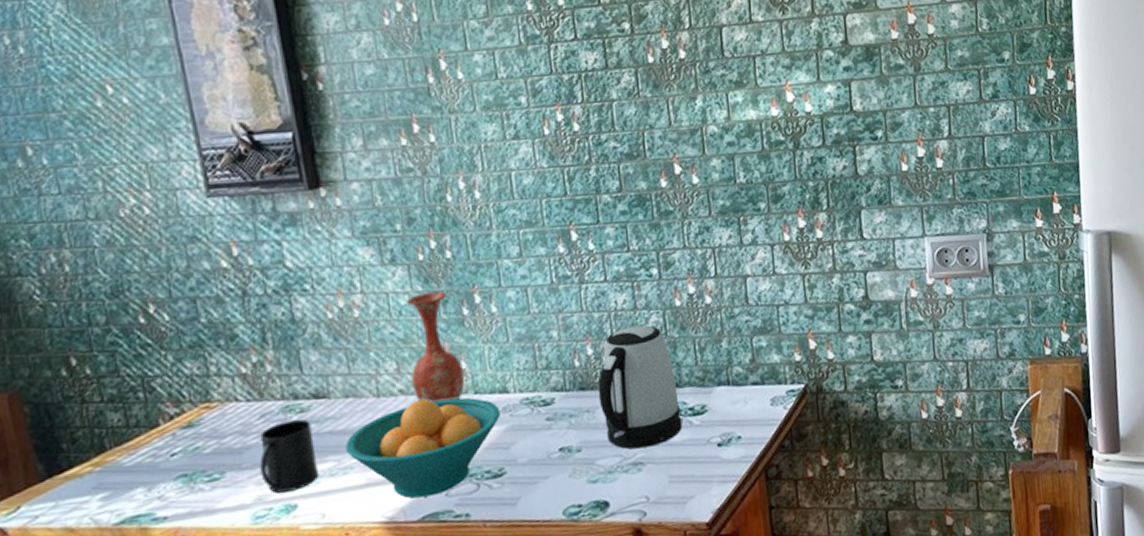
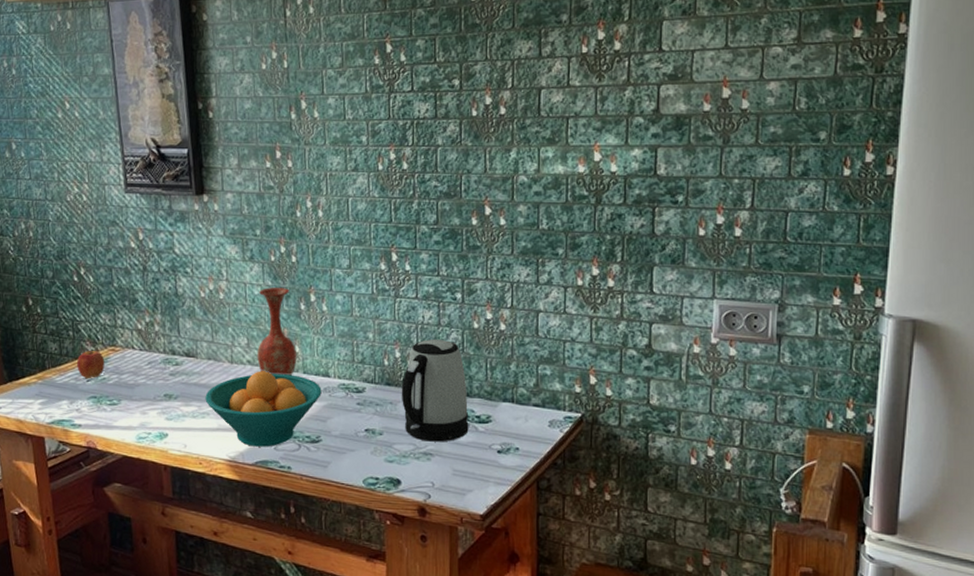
apple: none [152,412,197,454] -> present [76,351,105,379]
mug: present [260,419,319,493] -> none [145,370,185,423]

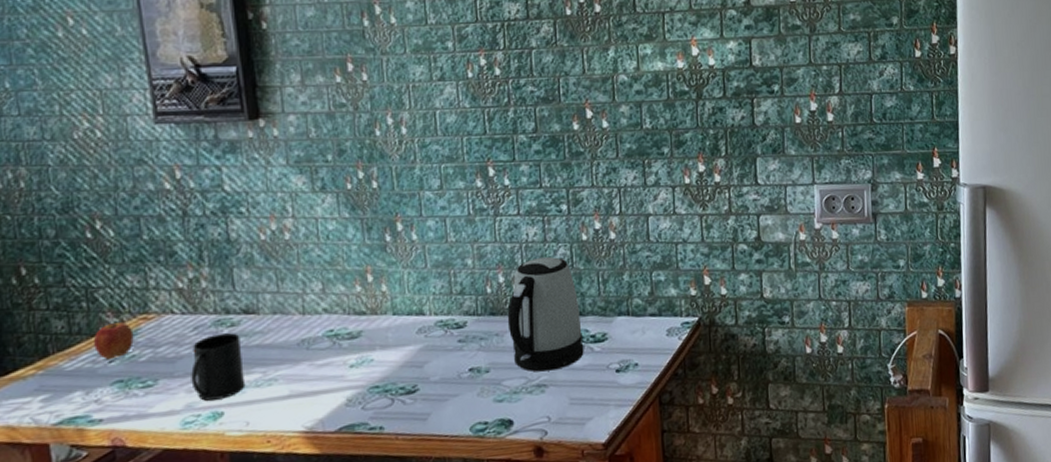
mug: none [145,370,185,423] -> present [191,333,246,401]
fruit bowl: present [205,371,322,447] -> none [271,318,416,411]
vase: present [257,287,297,376] -> none [334,218,385,322]

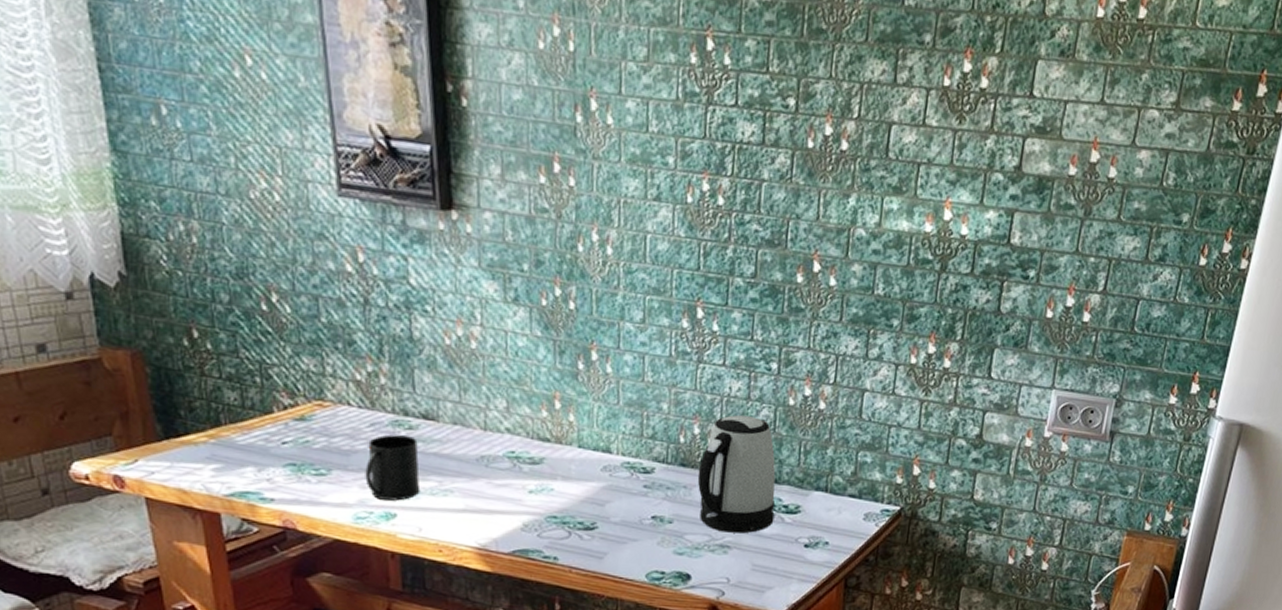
apple: present [93,322,134,360] -> none [266,404,308,441]

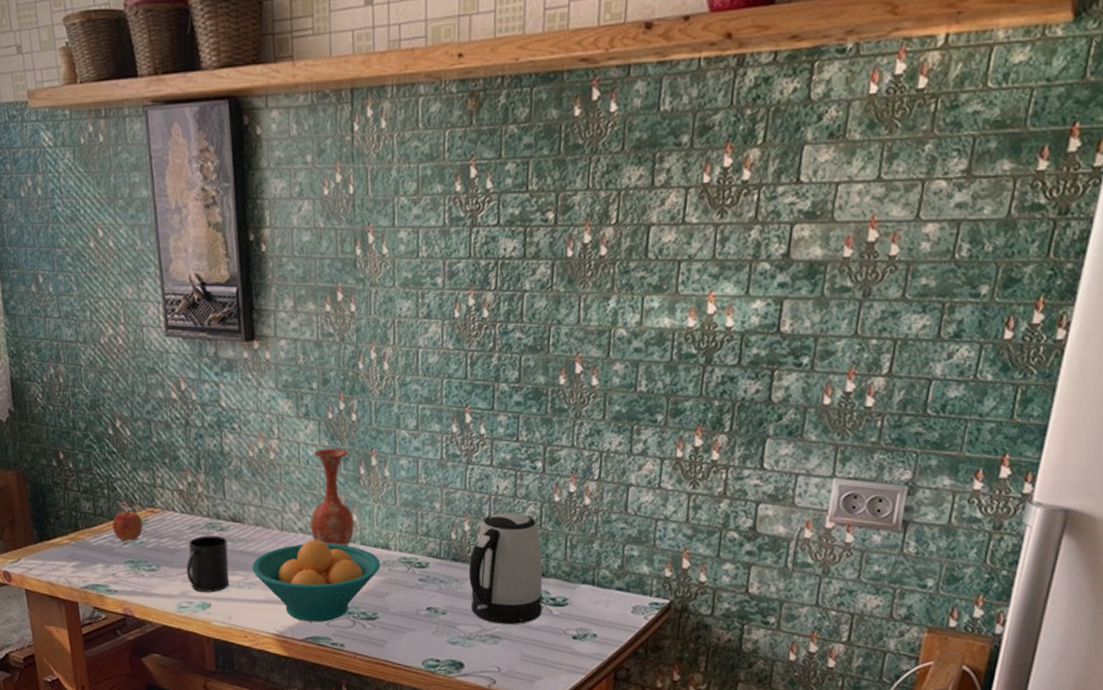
apple: none [266,404,308,441] -> present [112,511,143,542]
fruit bowl: none [448,441,601,534] -> present [252,540,381,623]
vase: none [519,339,572,450] -> present [310,448,355,547]

